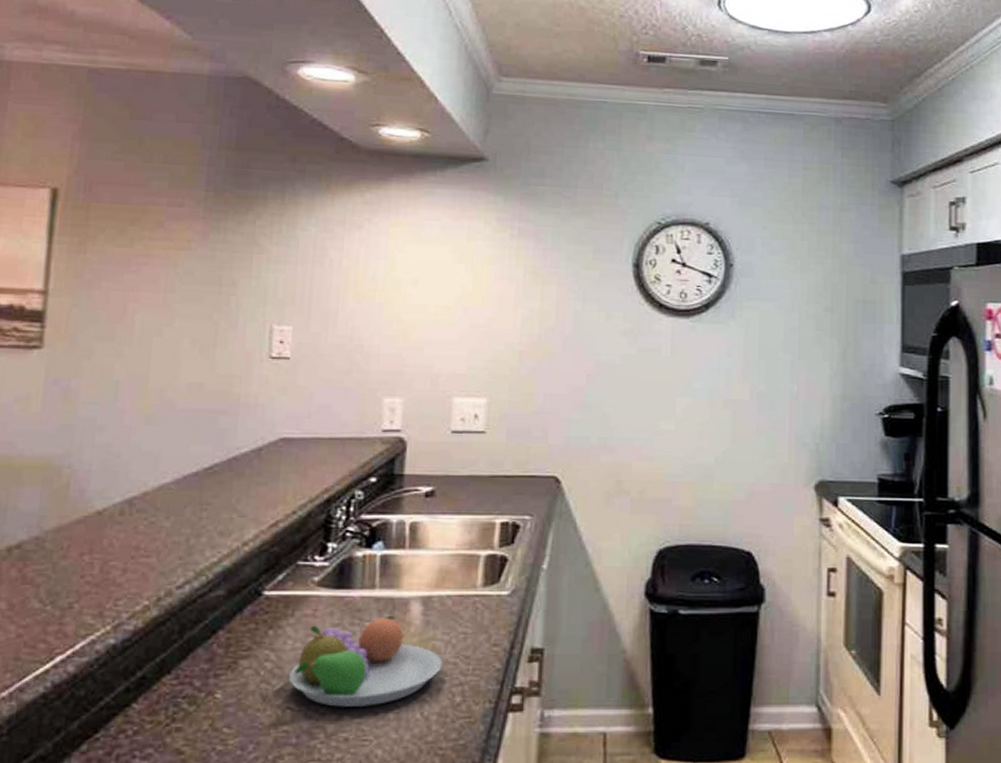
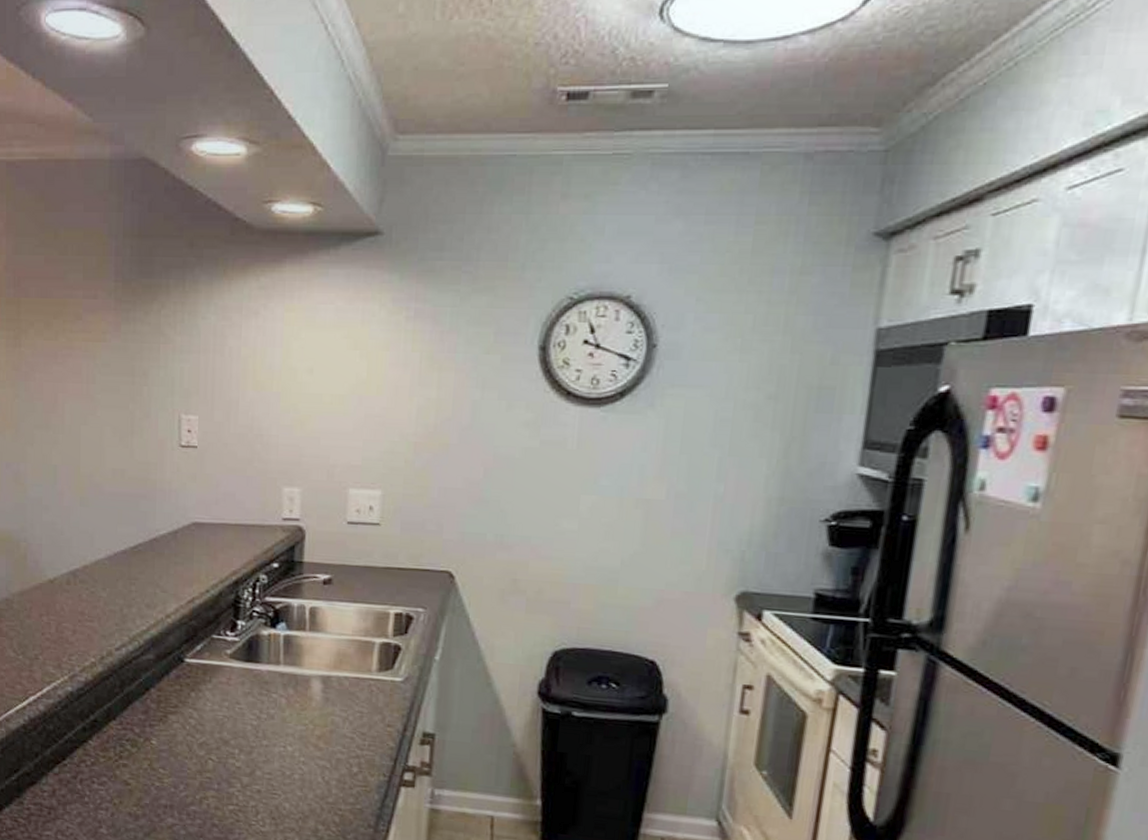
fruit bowl: present [288,615,443,707] -> none [209,689,341,766]

